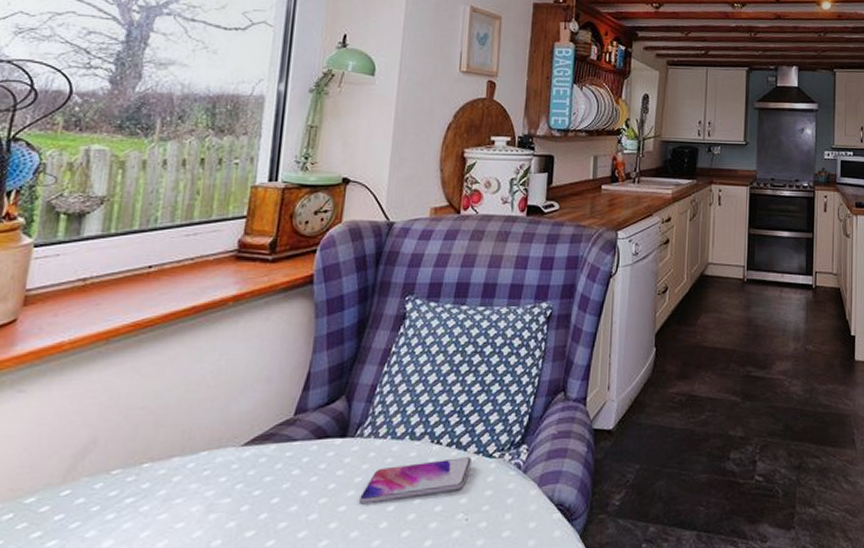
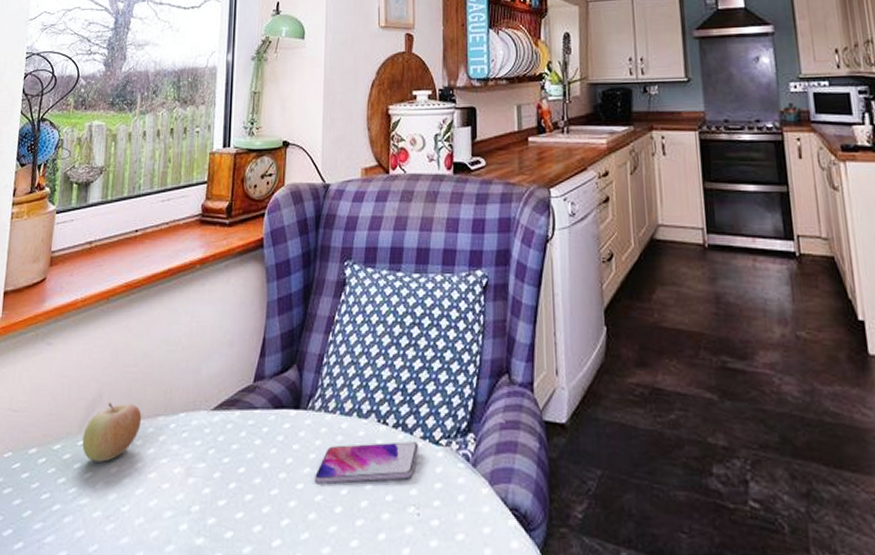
fruit: none [67,447,151,511] -> present [82,401,142,462]

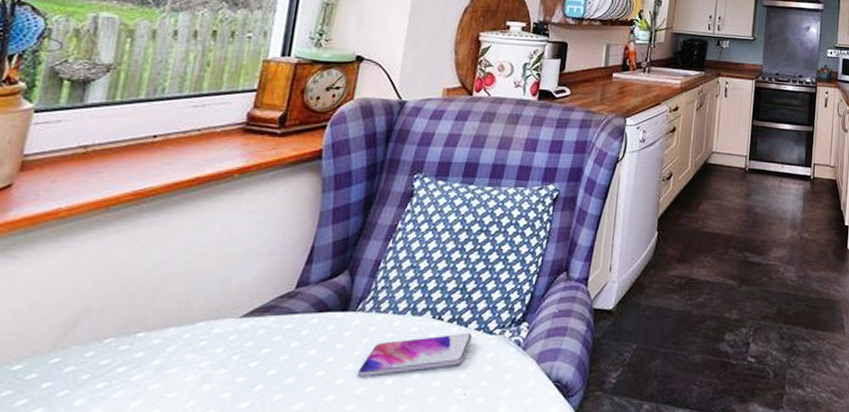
fruit: present [82,401,142,462] -> none [55,315,146,379]

